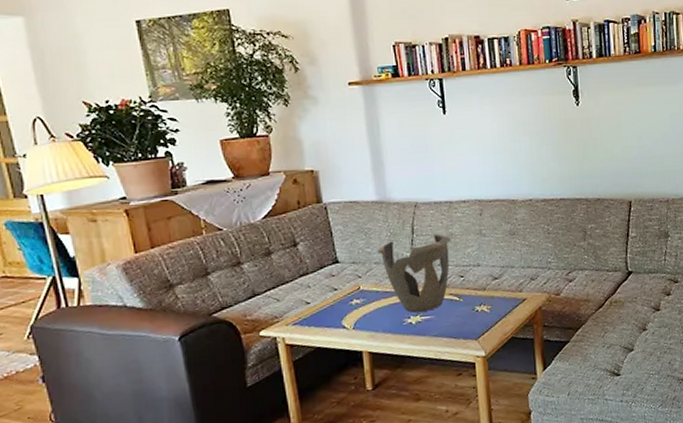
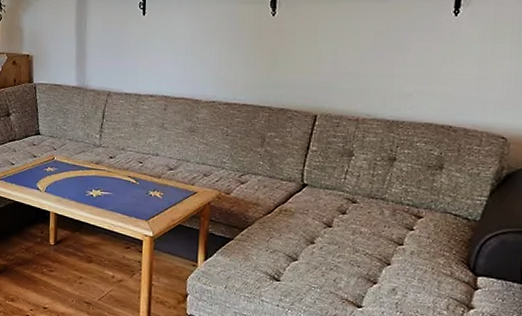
decorative bowl: present [377,233,450,313] -> none [71,121,135,188]

